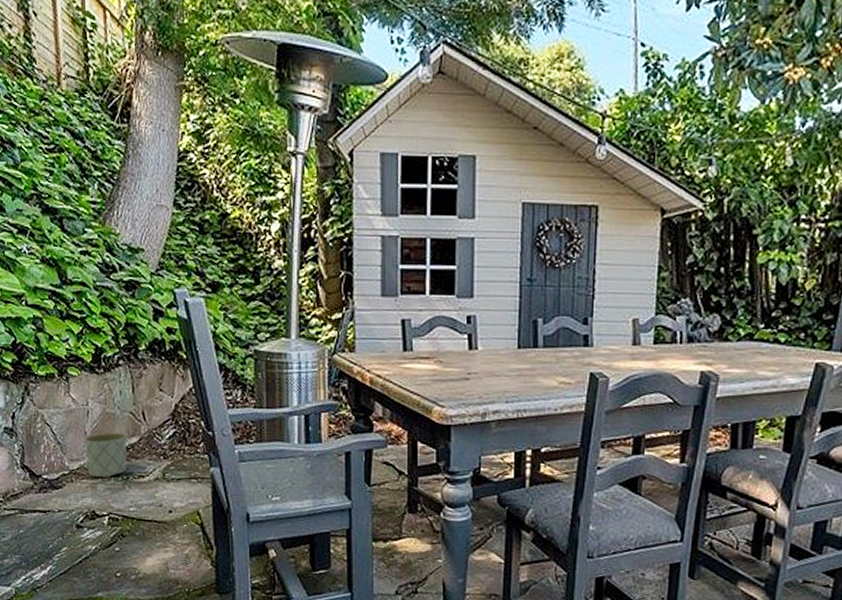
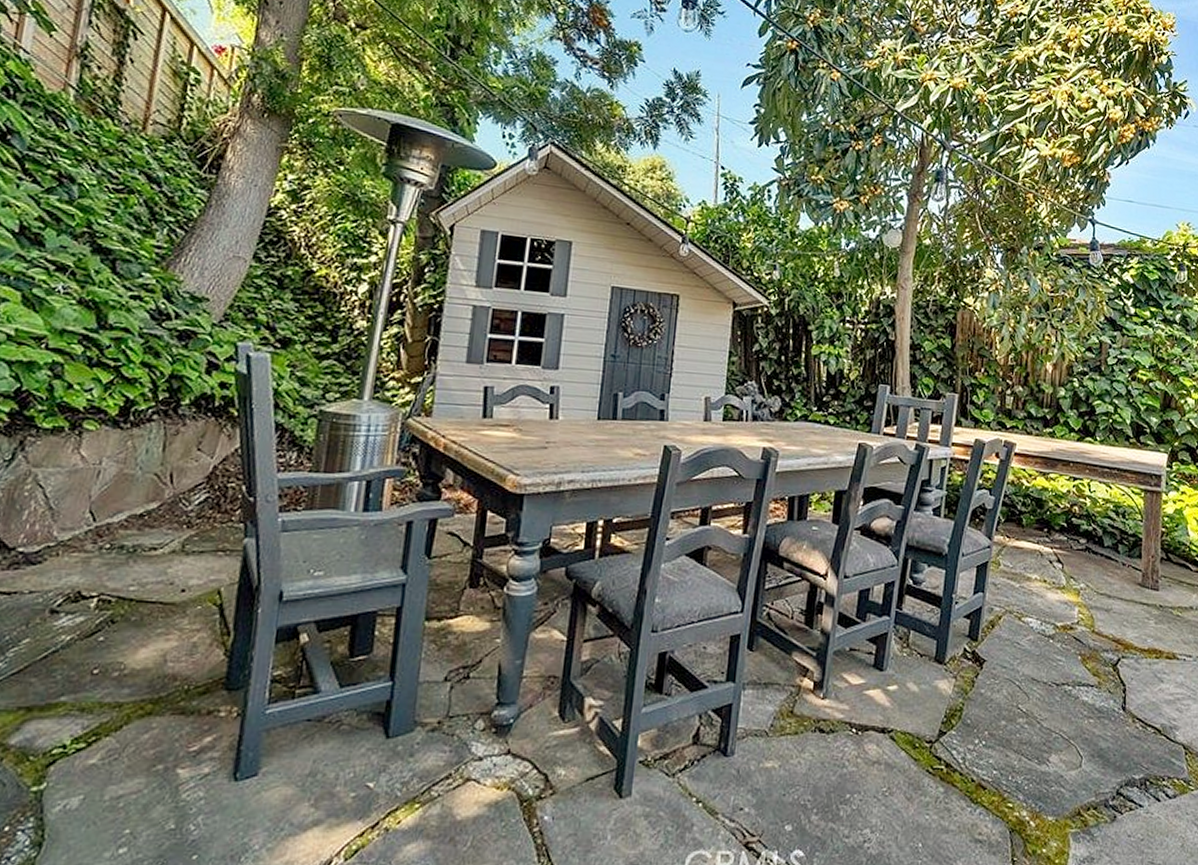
planter: present [84,432,128,479] -> none [82,496,145,552]

